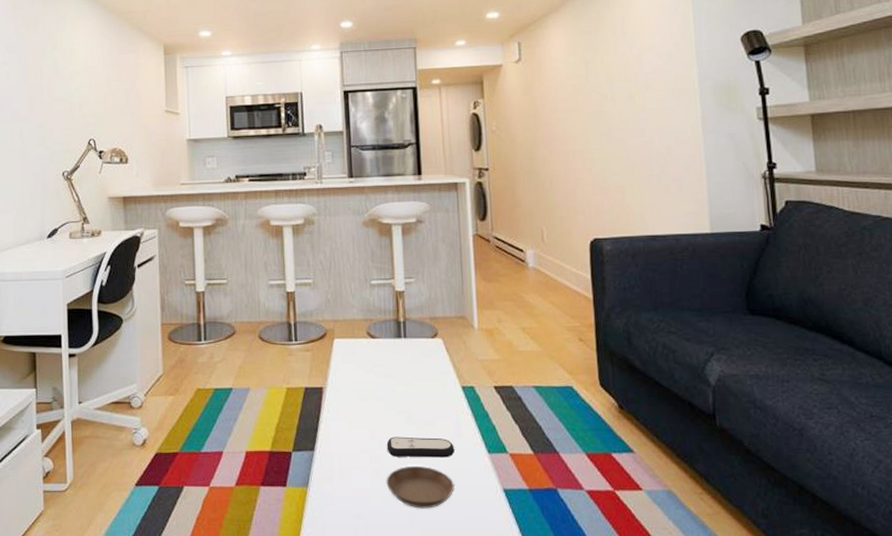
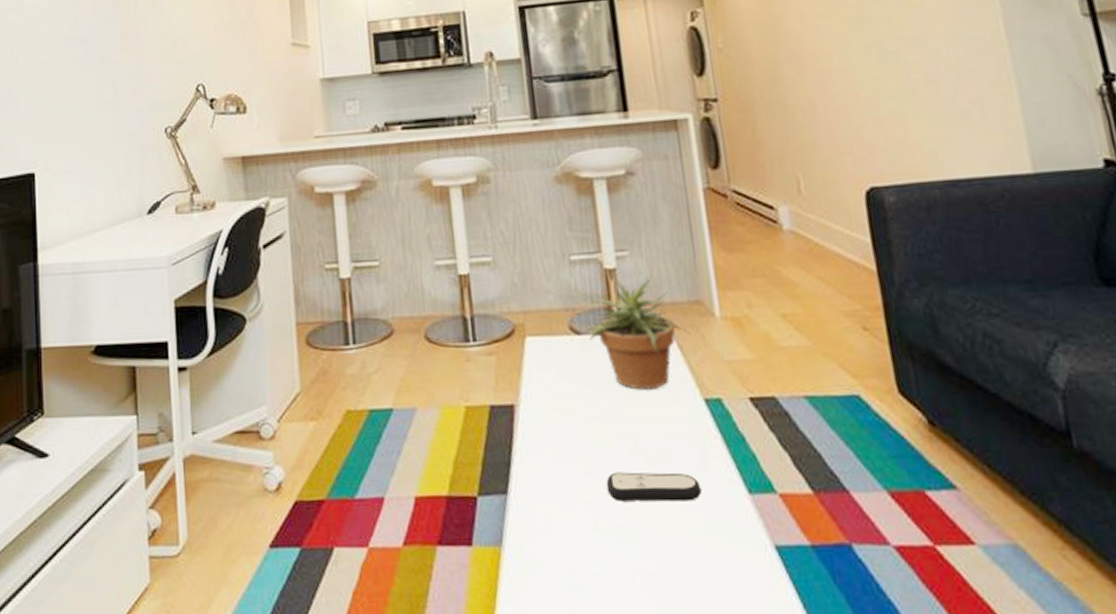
potted plant: none [379,297,456,379] -> present [585,276,691,390]
saucer: present [386,466,454,509] -> none [609,514,706,576]

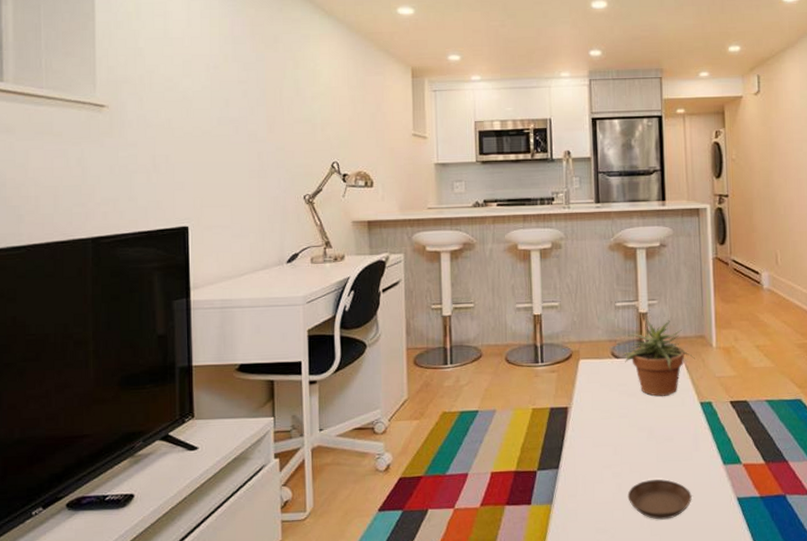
remote control: present [606,472,702,502] -> none [628,452,693,472]
saucer: none [609,514,706,576] -> present [627,479,692,520]

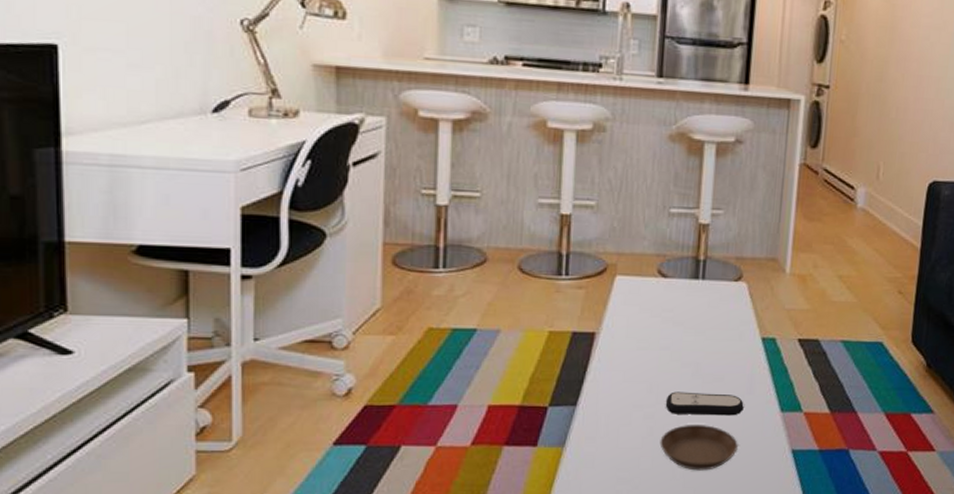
potted plant: present [622,318,695,397] -> none [672,230,762,328]
remote control: none [628,452,693,472] -> present [665,391,744,416]

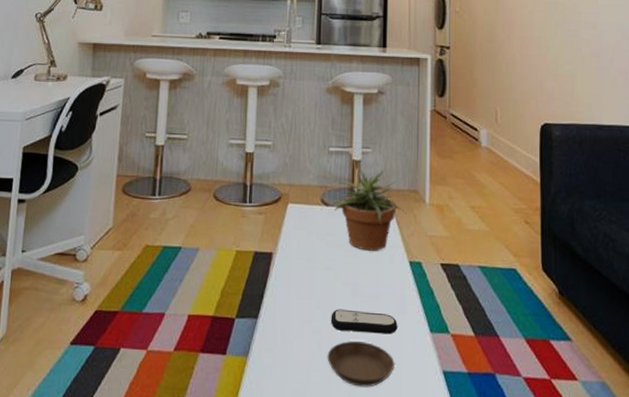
potted plant: none [672,230,762,328] -> present [332,166,407,251]

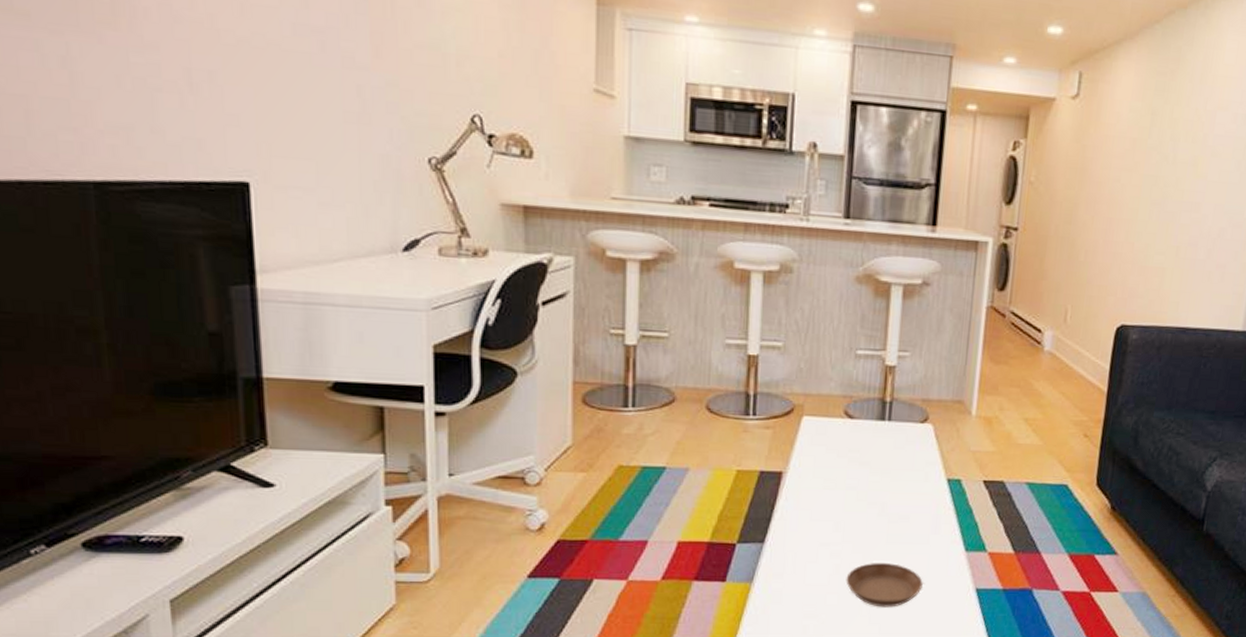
remote control: present [330,309,398,334] -> none [851,530,929,555]
potted plant: present [332,166,407,251] -> none [858,372,948,469]

